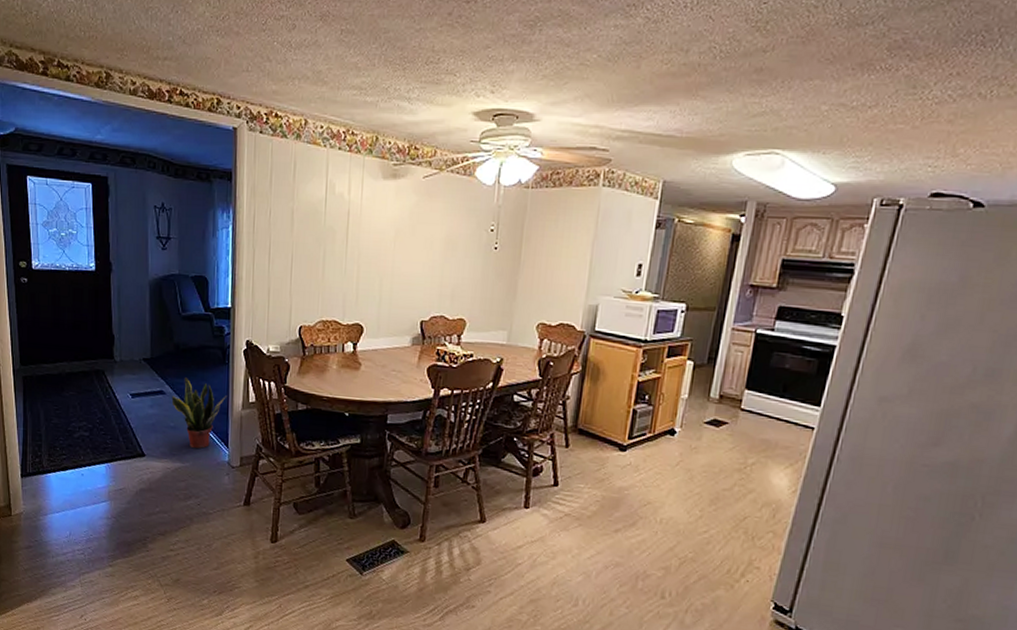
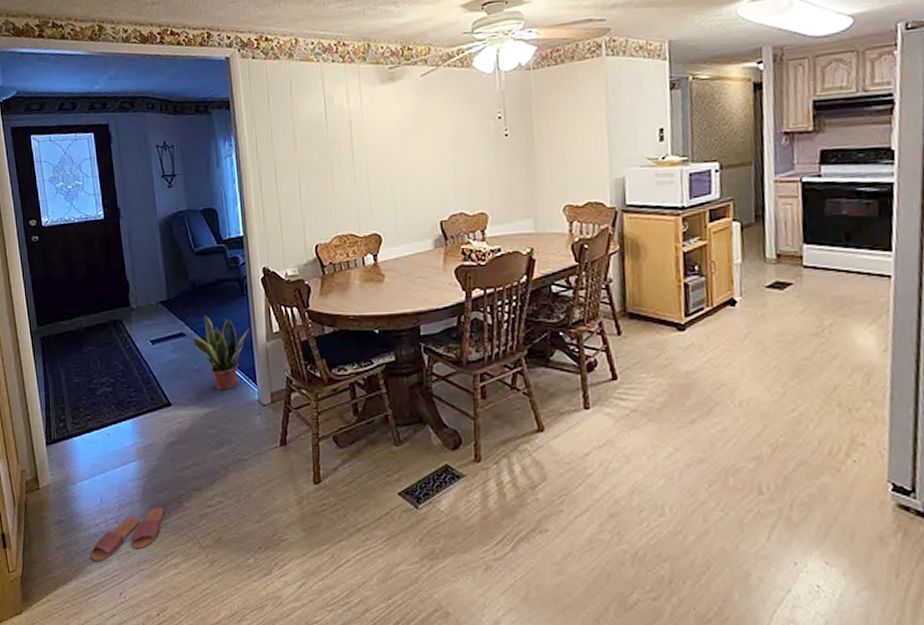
slippers: none [56,545,129,586] -> present [91,508,164,561]

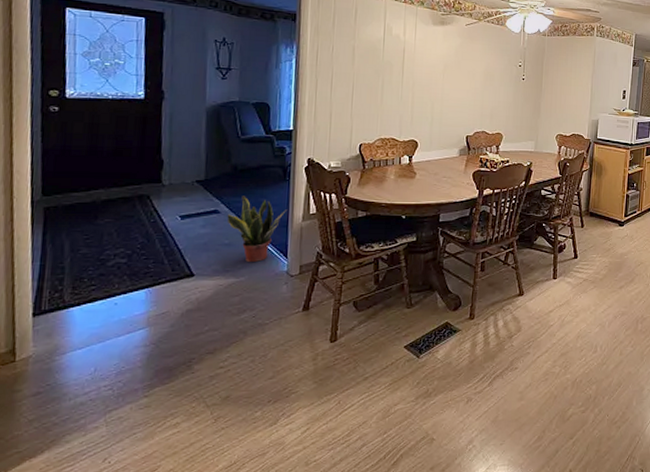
slippers: present [91,508,164,561] -> none [73,372,170,430]

